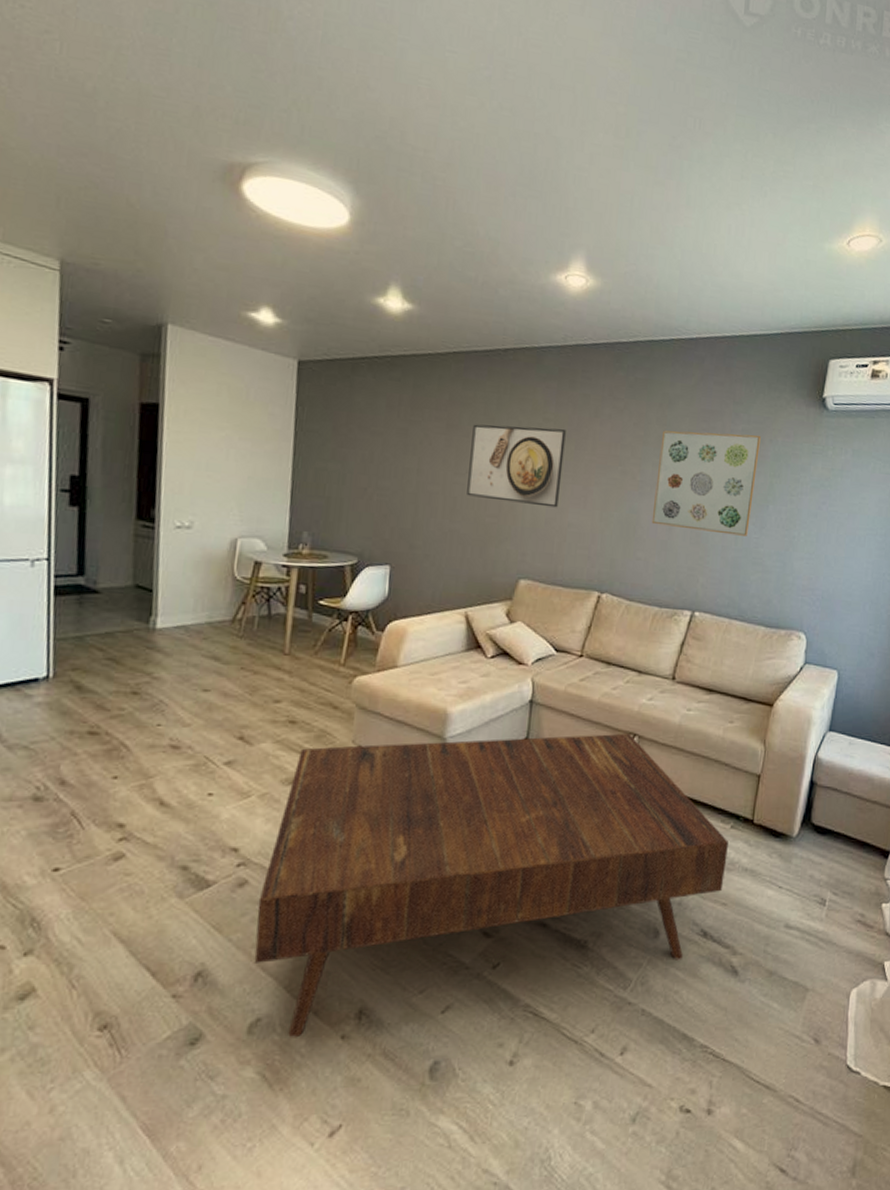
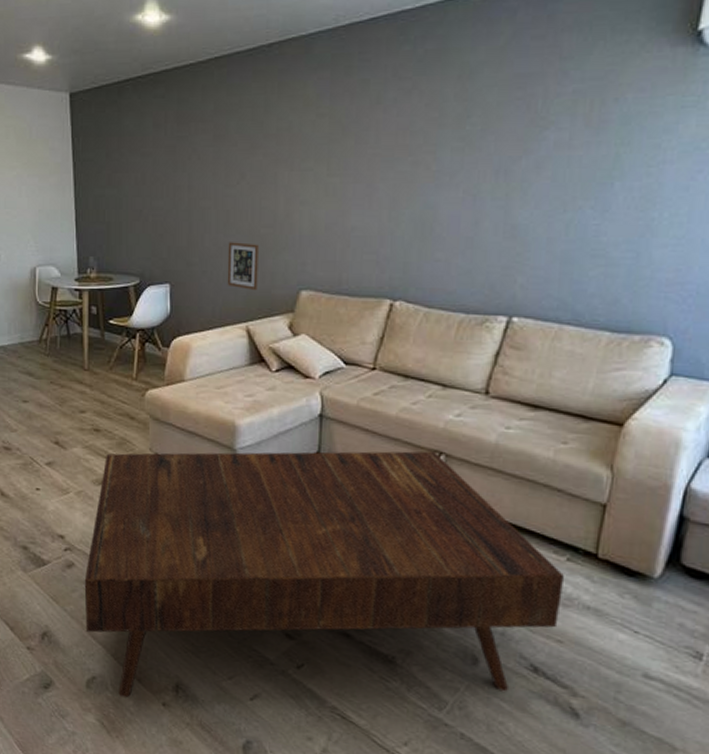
picture frame: none [449,528,483,576] -> present [227,242,259,290]
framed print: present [467,424,566,508] -> none [239,124,343,211]
wall art: present [651,430,761,536] -> none [452,94,601,224]

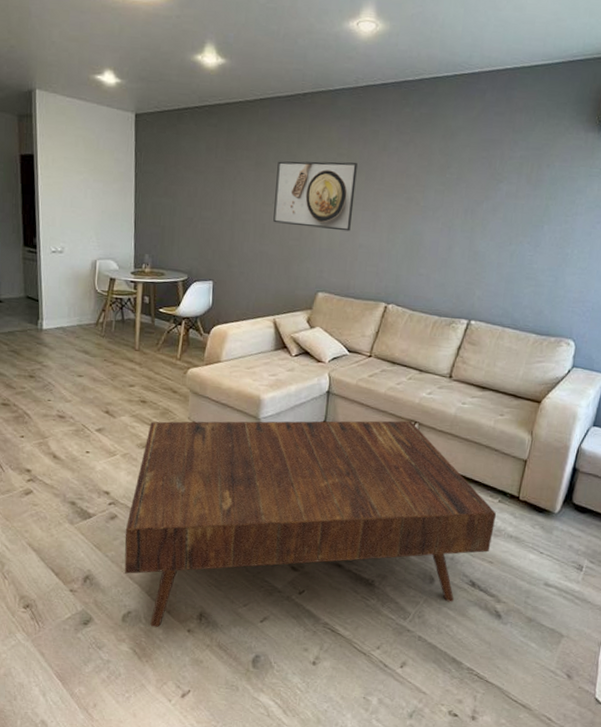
picture frame: present [227,242,259,290] -> none [260,250,287,290]
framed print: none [239,124,343,211] -> present [273,161,358,232]

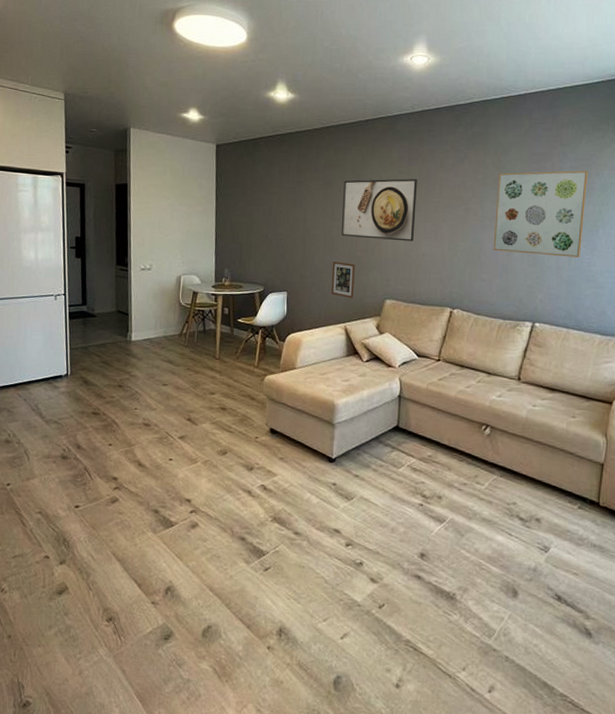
coffee table: present [124,420,496,628] -> none [204,424,577,644]
picture frame: none [260,250,287,290] -> present [331,261,355,298]
wall art: none [433,160,538,254] -> present [493,170,588,258]

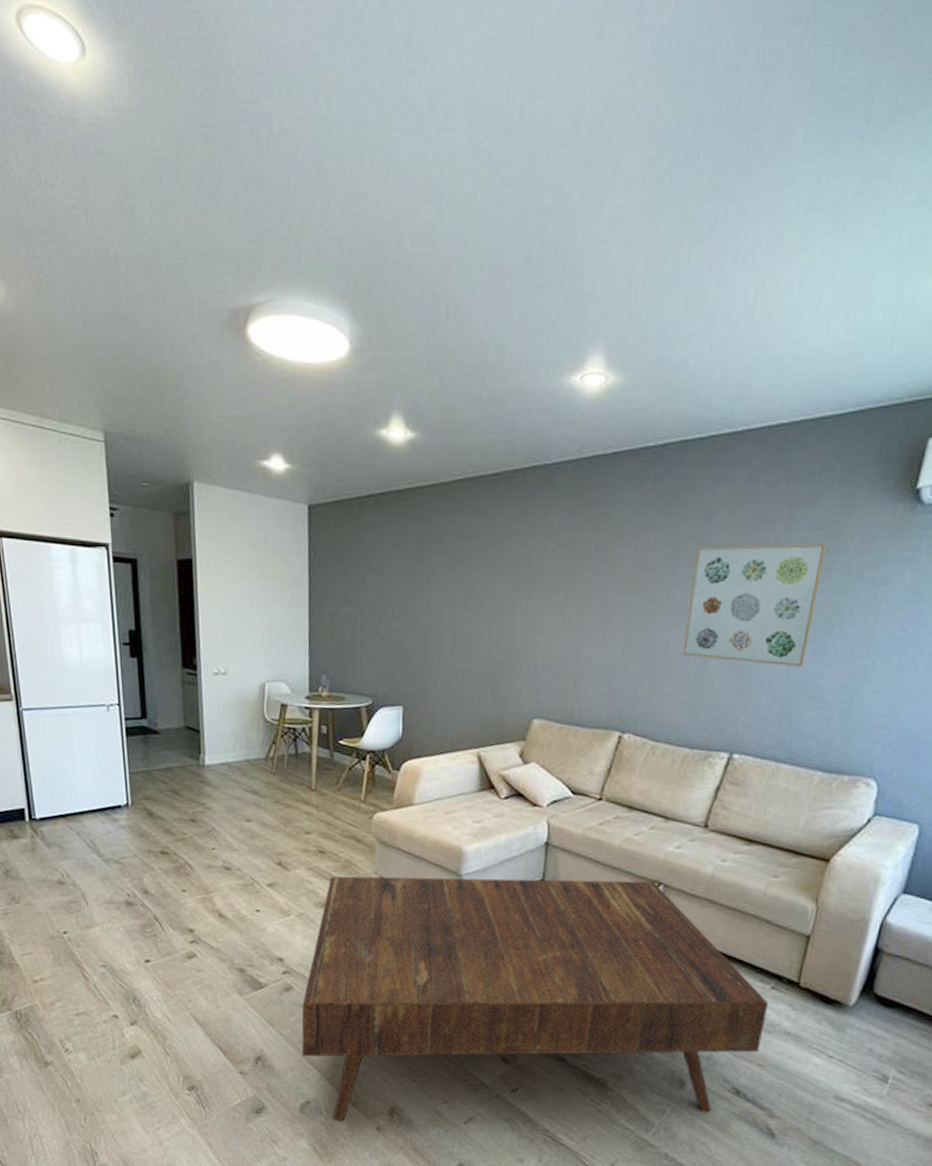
coffee table: none [204,424,577,644] -> present [301,876,768,1123]
picture frame: present [331,261,355,298] -> none [460,667,494,716]
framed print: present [341,179,417,242] -> none [476,554,583,642]

